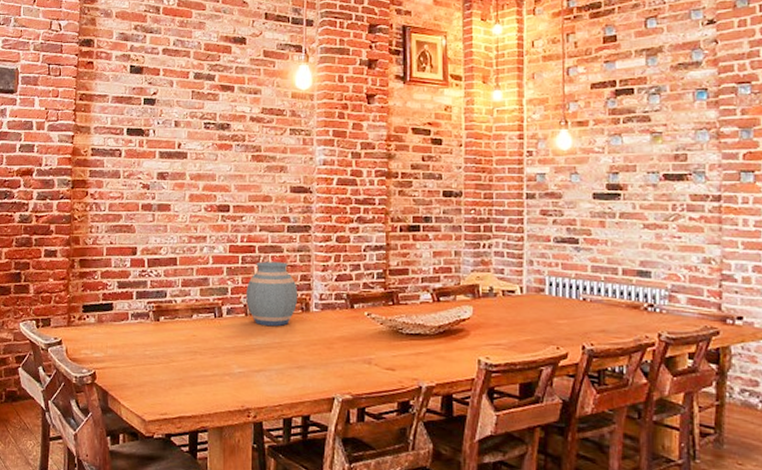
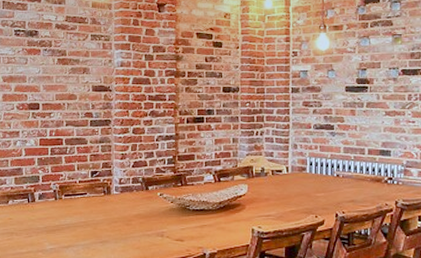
vase: present [246,262,298,327] -> none [56,152,101,208]

